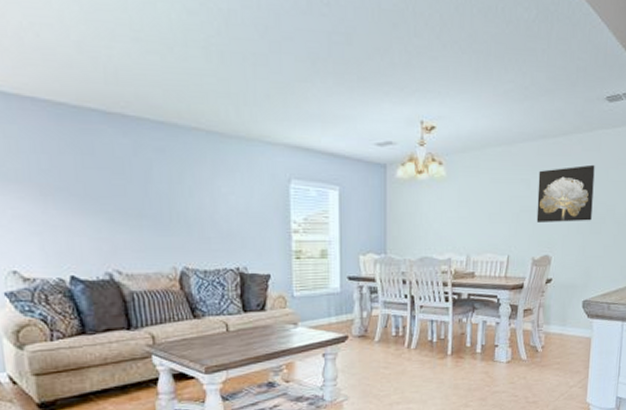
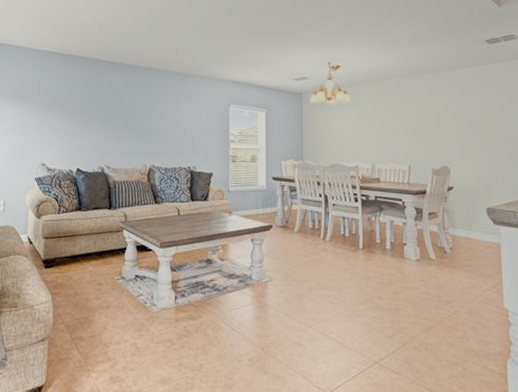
wall art: present [536,164,595,222] -> none [431,92,486,139]

